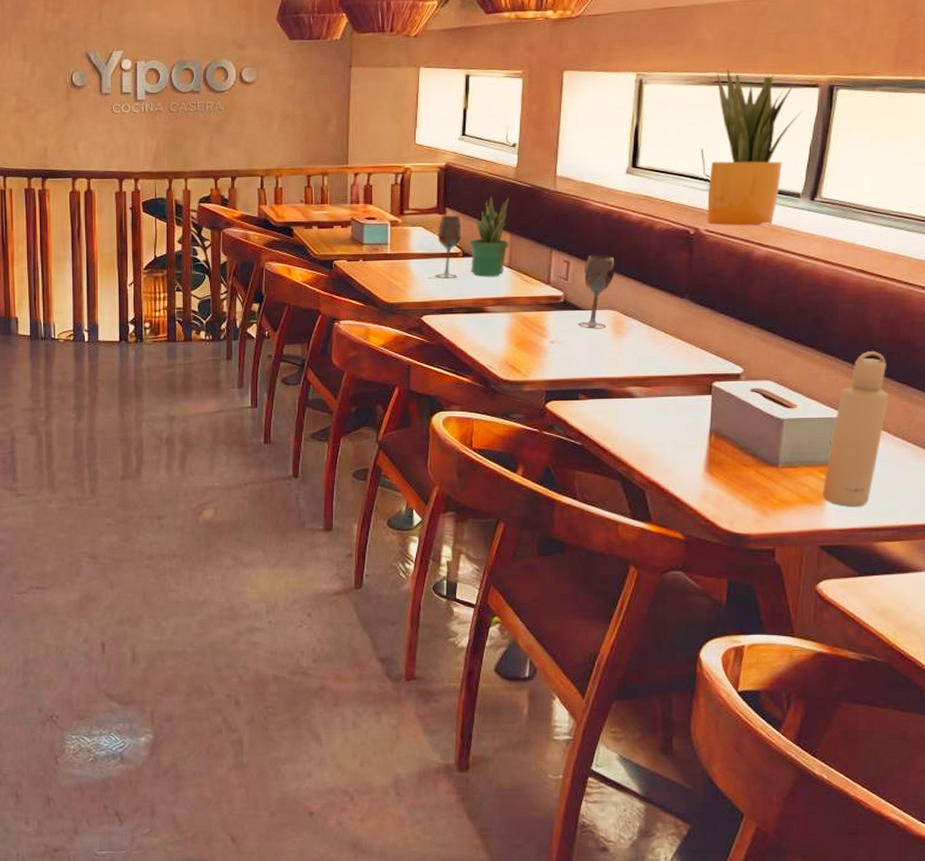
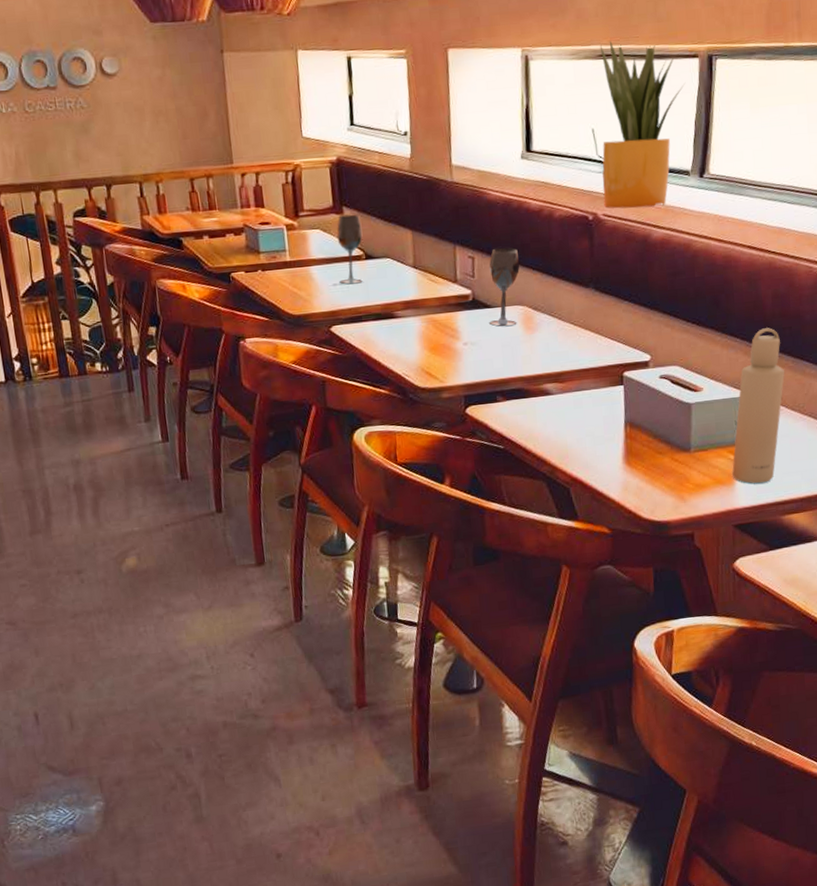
planter: present [470,196,509,278] -> none [371,191,412,280]

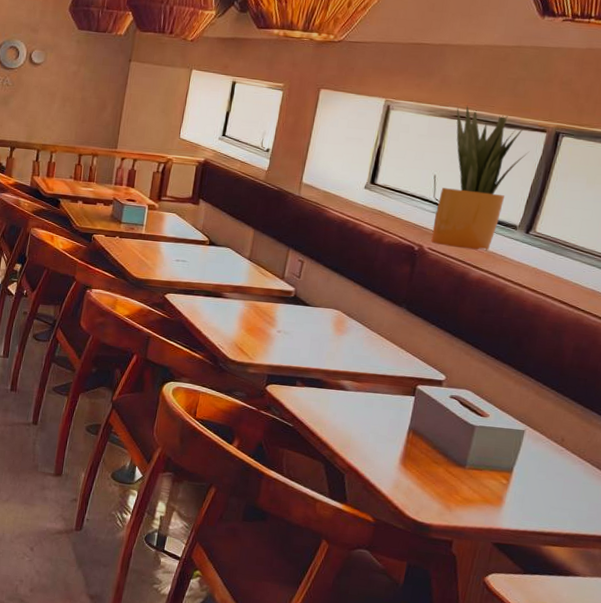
wine glass: present [336,214,363,285] -> none [182,206,213,264]
wine glass: present [489,247,520,327] -> none [304,257,344,326]
bottle: present [732,328,785,484] -> none [501,375,574,512]

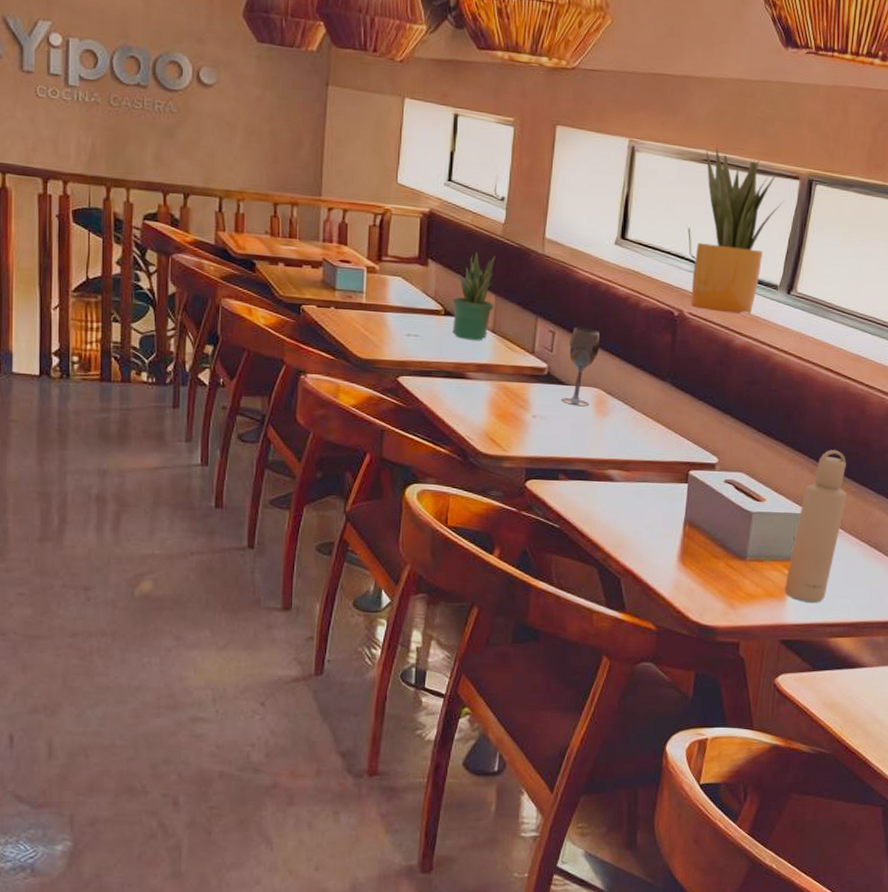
planter: none [215,194,257,268] -> present [452,252,495,342]
wine glass: none [304,257,344,326] -> present [561,327,600,407]
bottle: none [501,375,574,512] -> present [785,450,848,603]

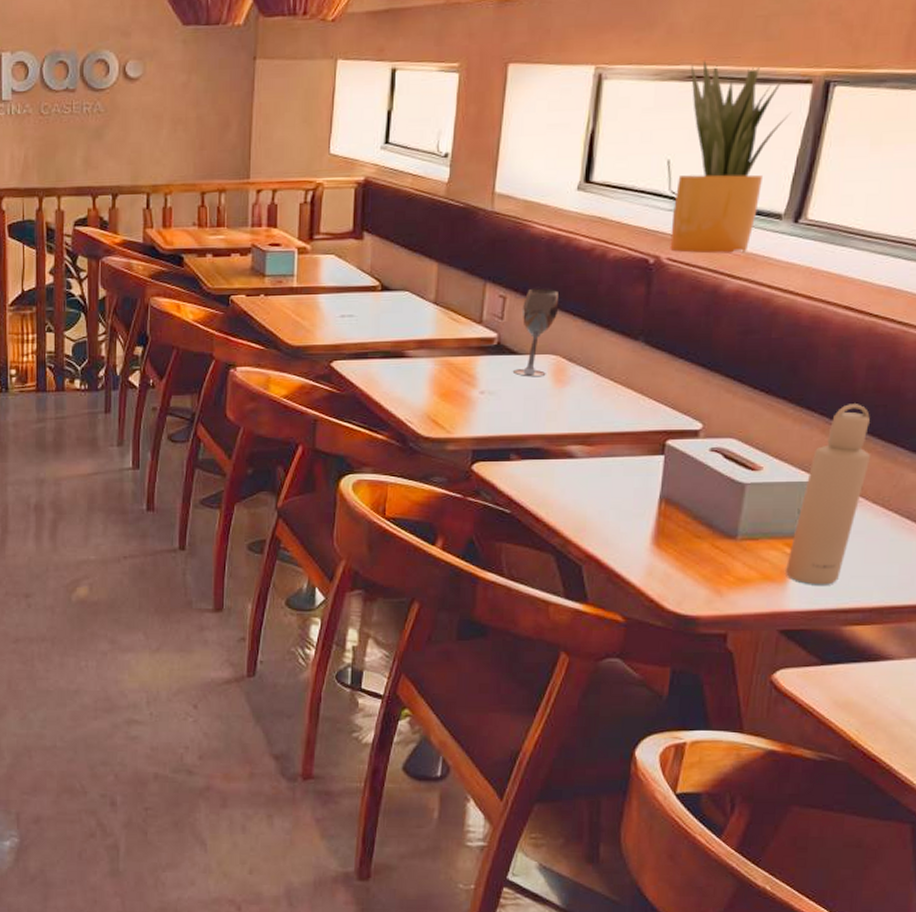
planter: present [452,252,495,342] -> none [390,218,438,316]

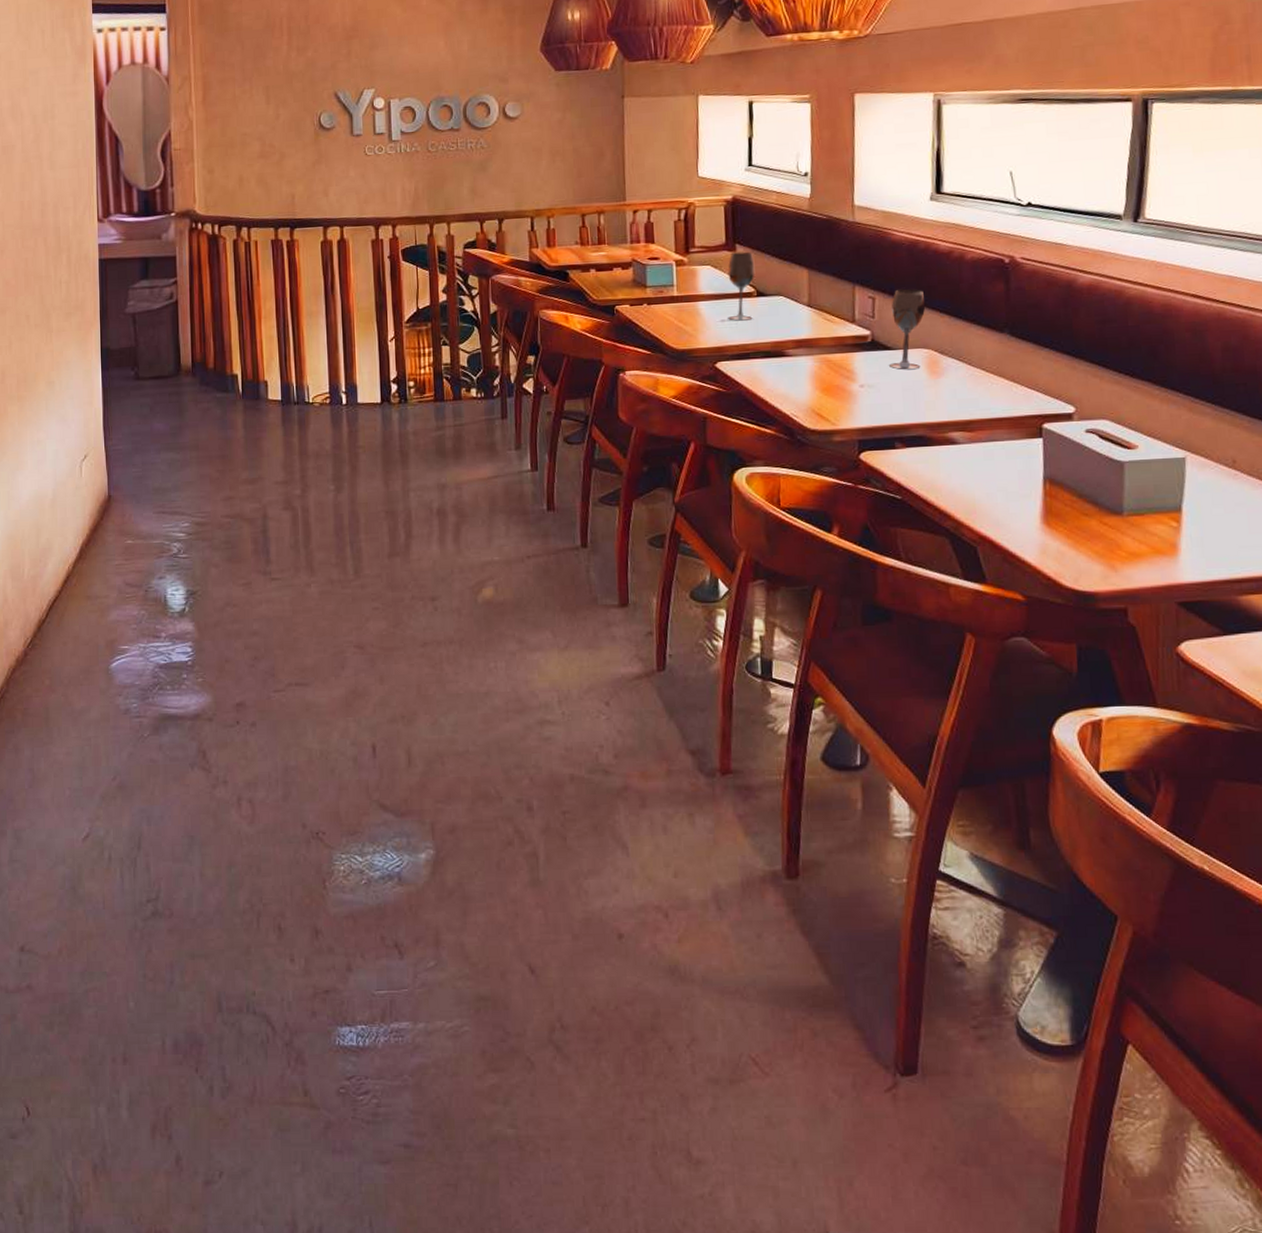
wine glass: none [348,240,382,317] -> present [728,251,755,321]
planter: present [670,60,791,254] -> none [1020,85,1116,253]
bottle: present [786,404,871,585] -> none [1175,383,1240,557]

